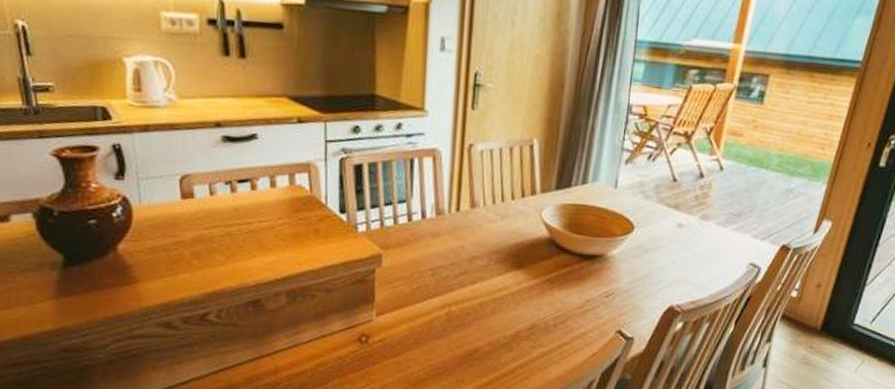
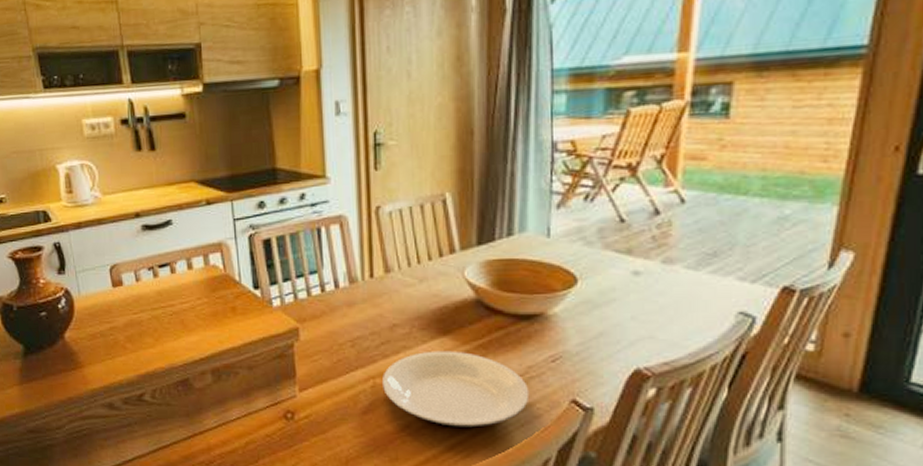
plate: none [457,283,585,354] -> present [382,350,530,429]

